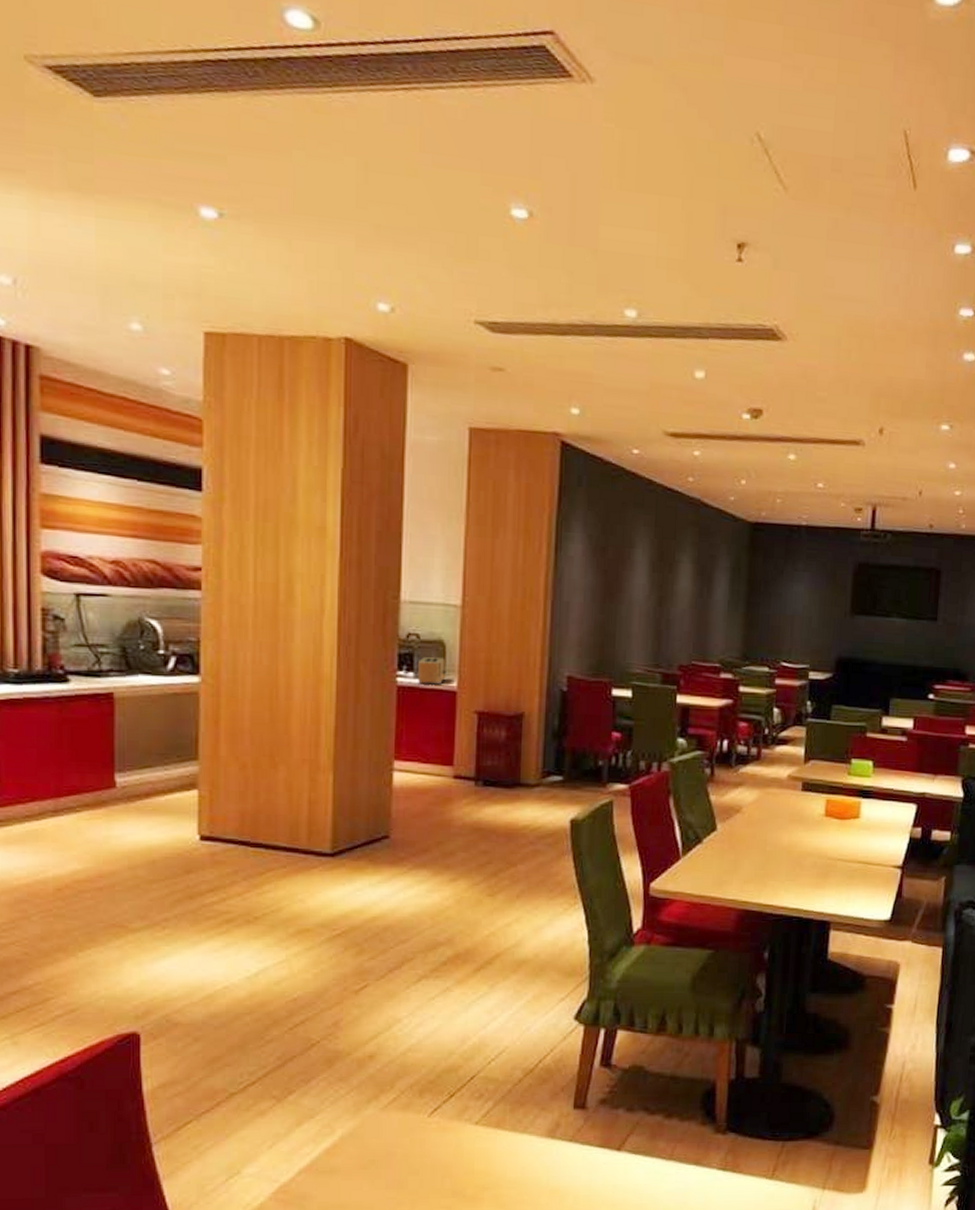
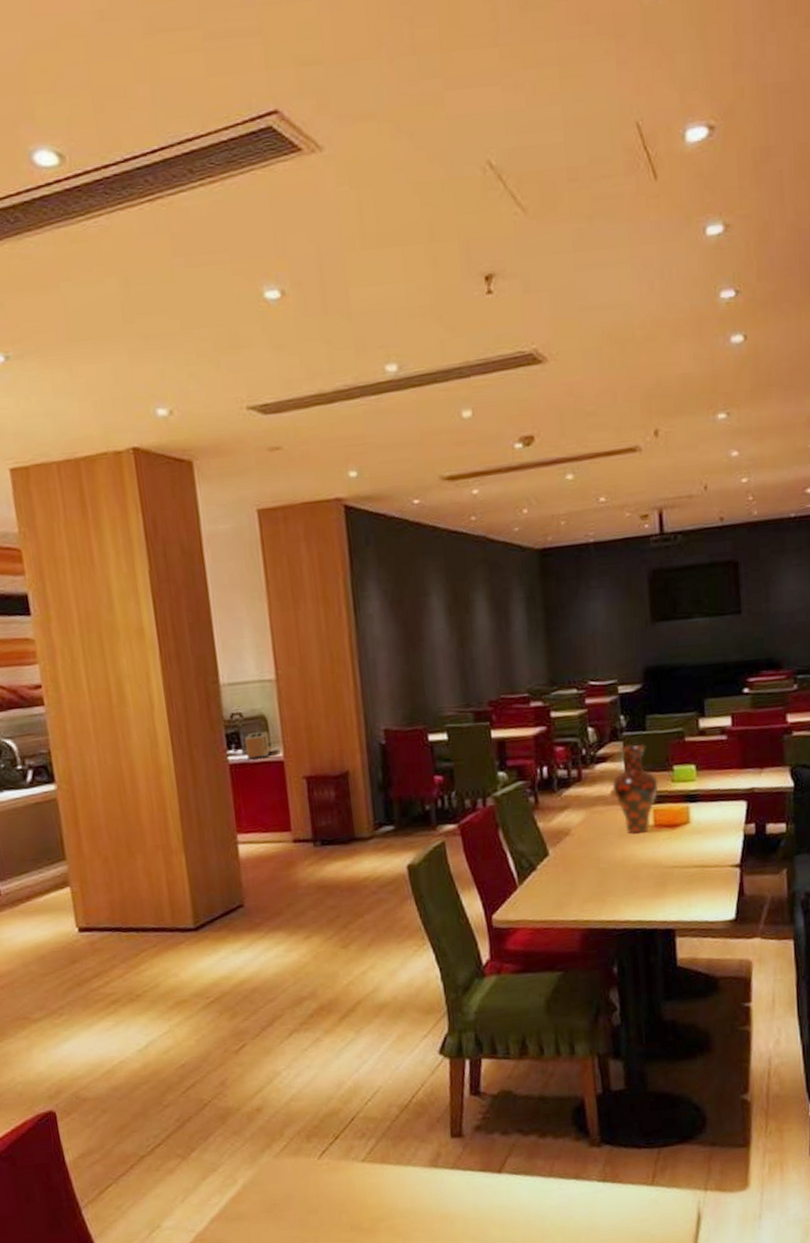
vase: none [789,731,835,821] -> present [612,743,658,834]

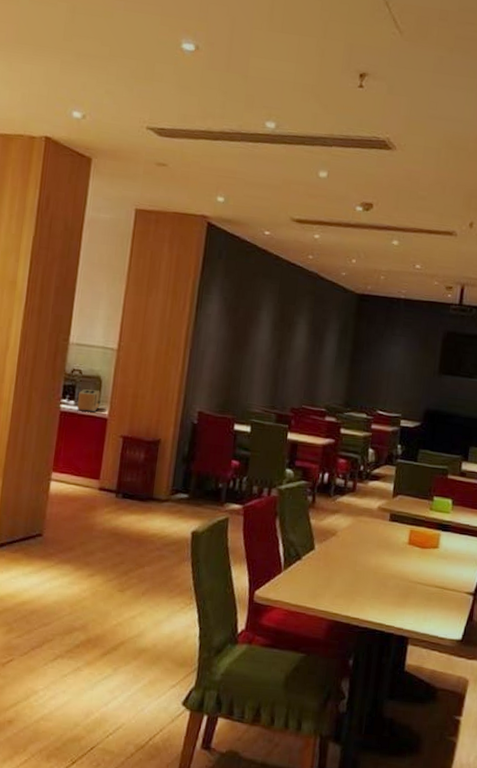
vase: present [612,743,658,834] -> none [379,470,419,548]

